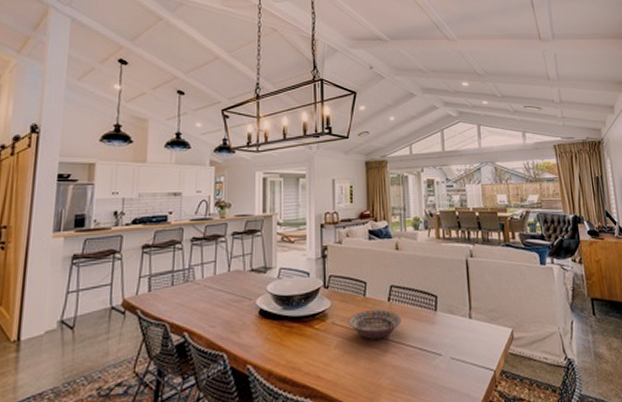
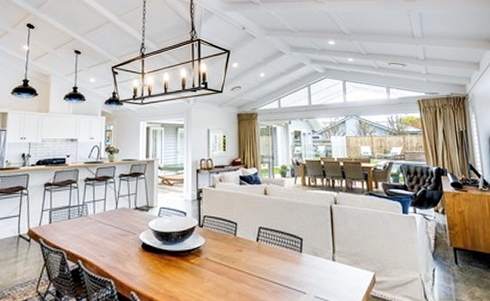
decorative bowl: present [348,310,402,340] -> none [220,249,269,275]

